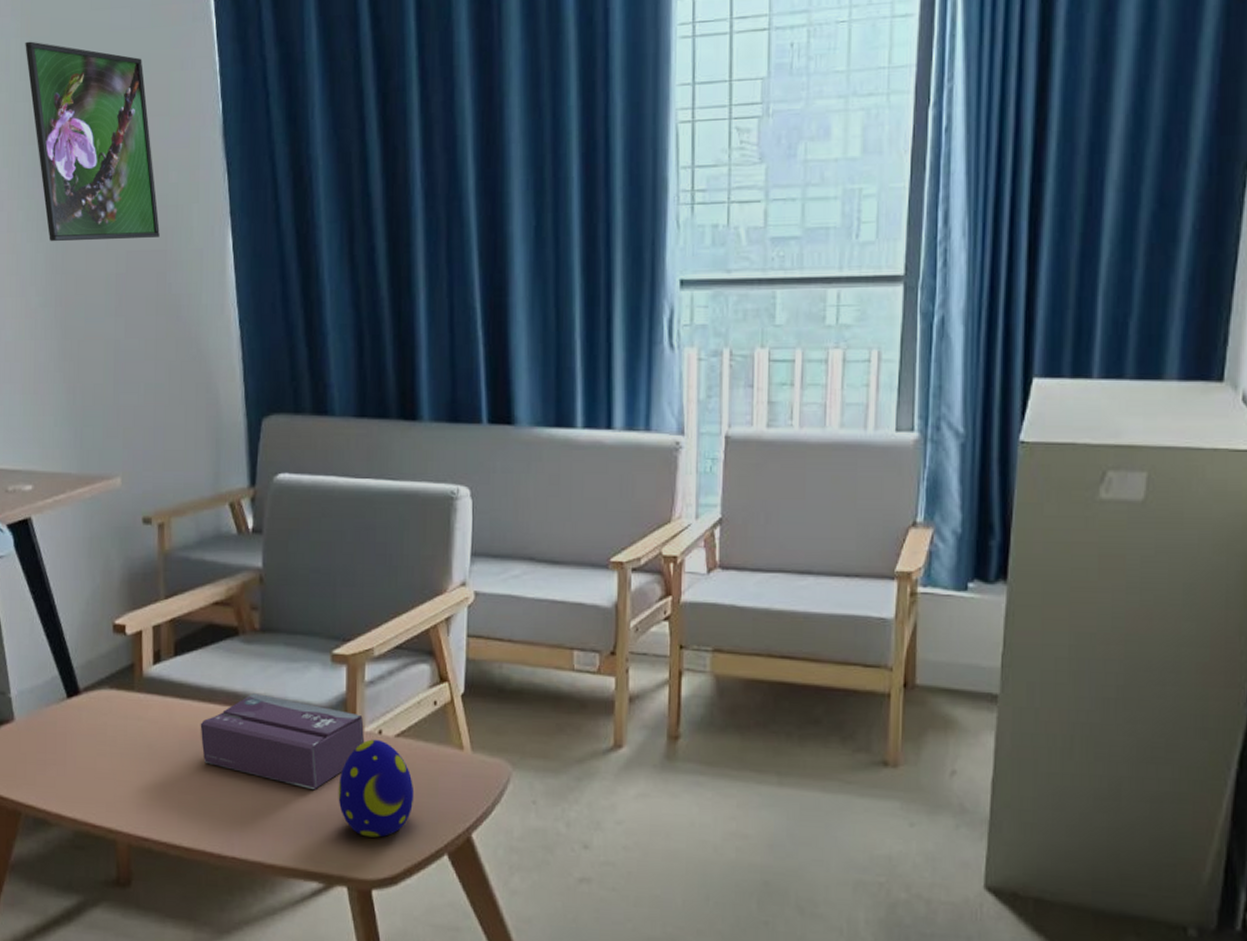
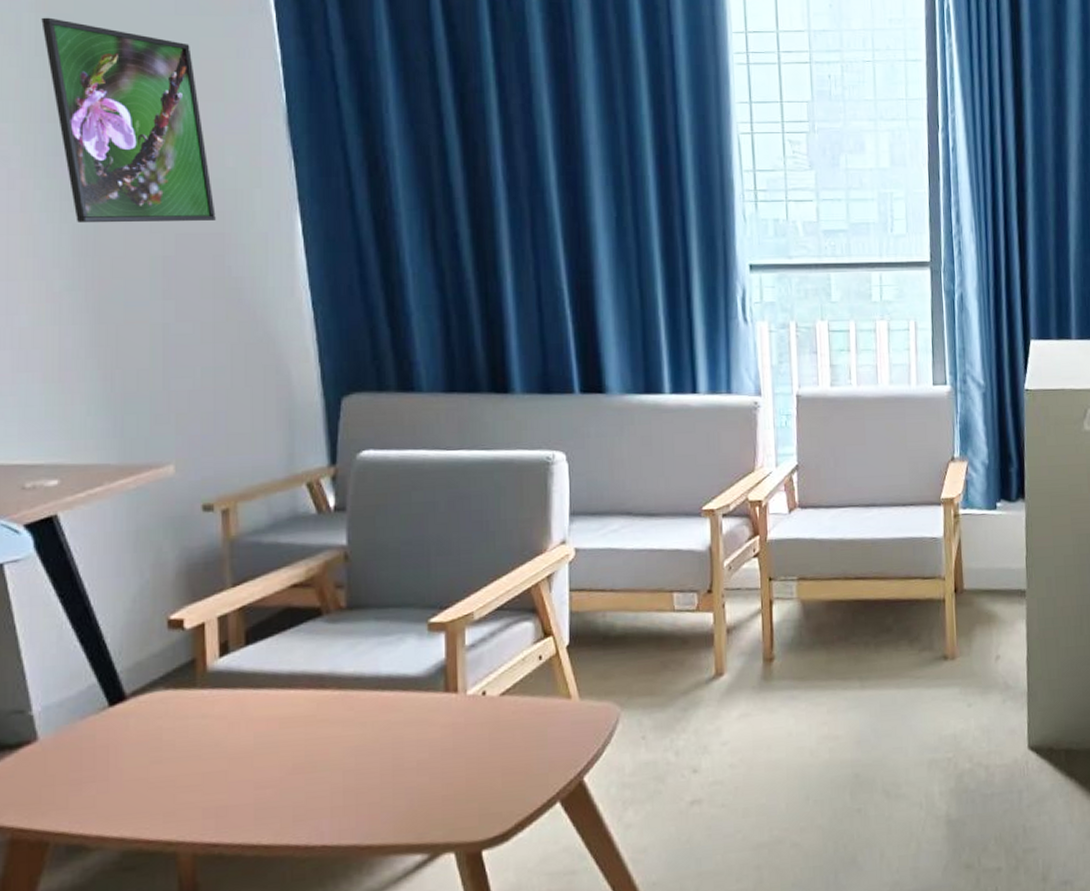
tissue box: present [200,692,365,790] -> none [279,671,468,762]
decorative egg: present [338,739,415,838] -> none [441,700,523,799]

